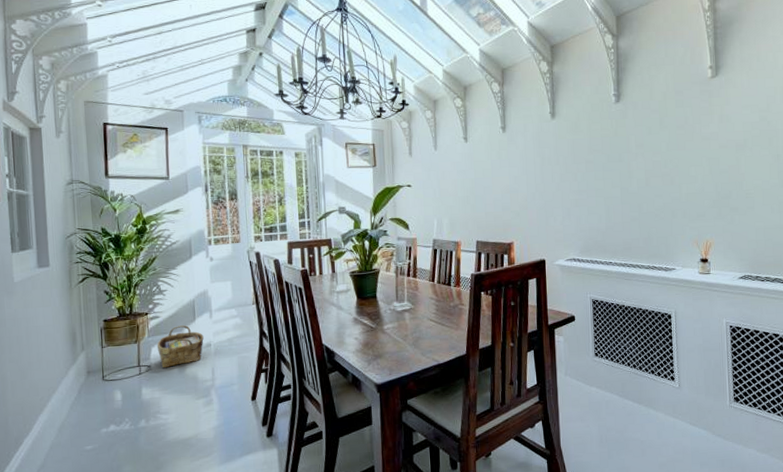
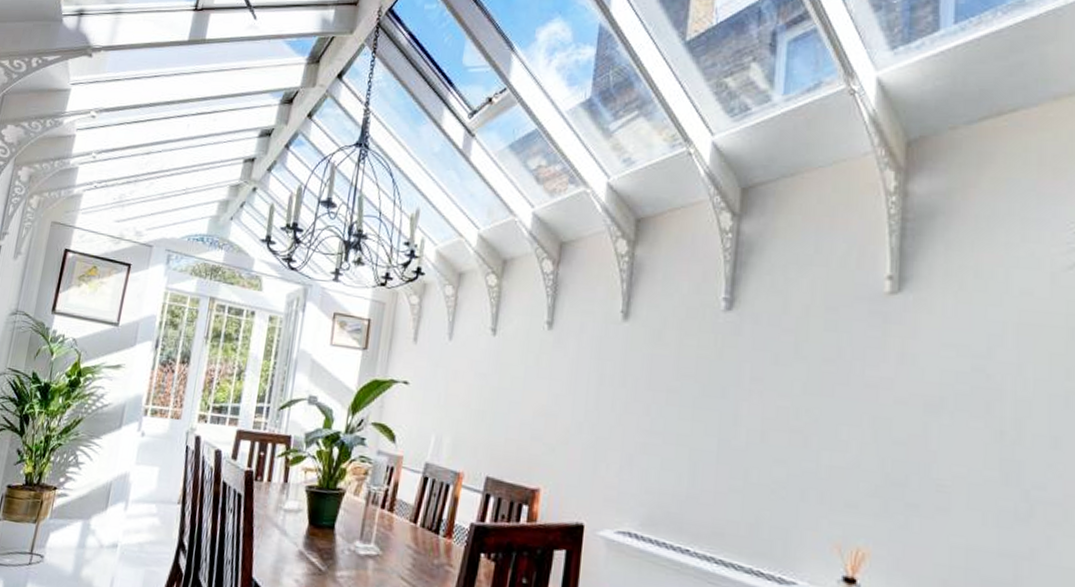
woven basket: present [156,325,204,368] -> none [55,511,112,564]

